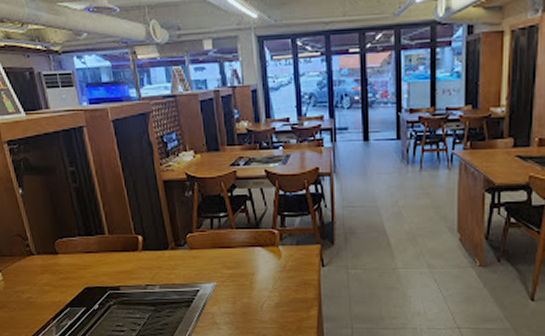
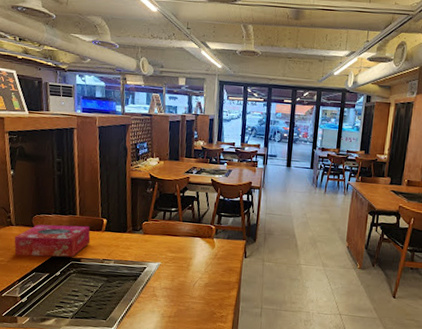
tissue box: none [38,246,127,290] -> present [14,224,91,257]

